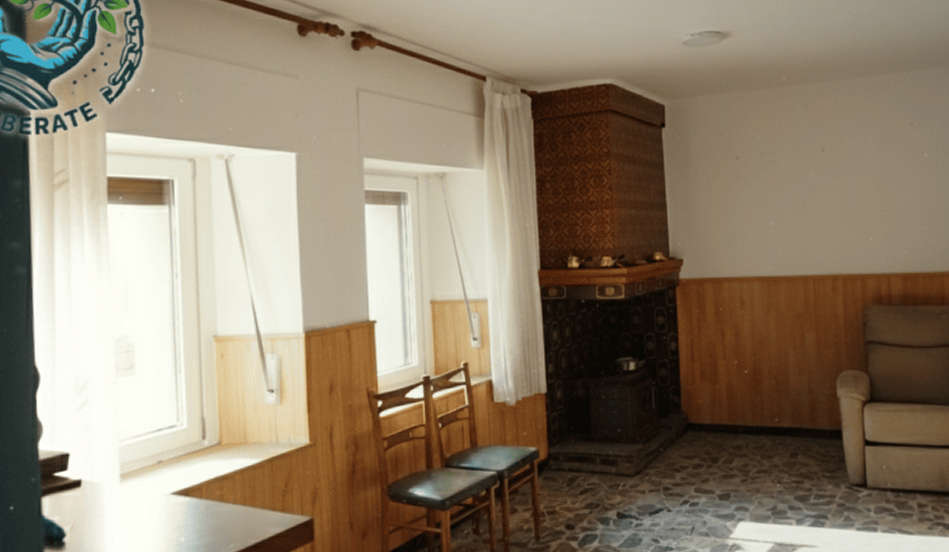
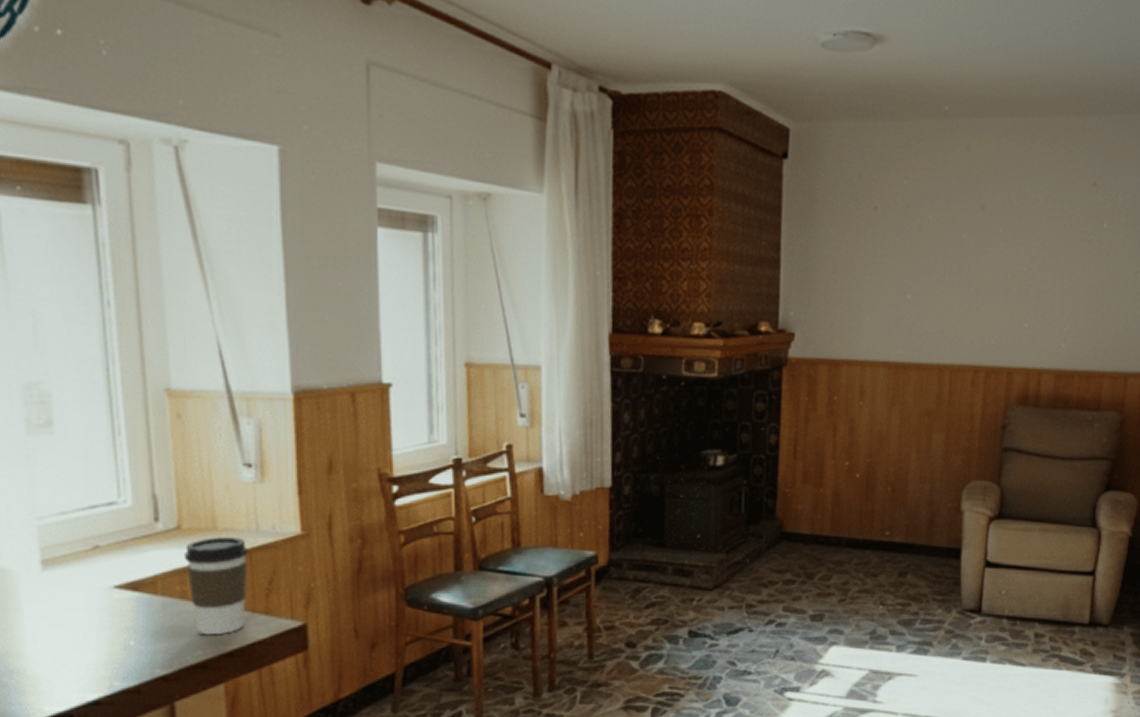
coffee cup: none [222,449,270,531] -> present [183,537,248,636]

